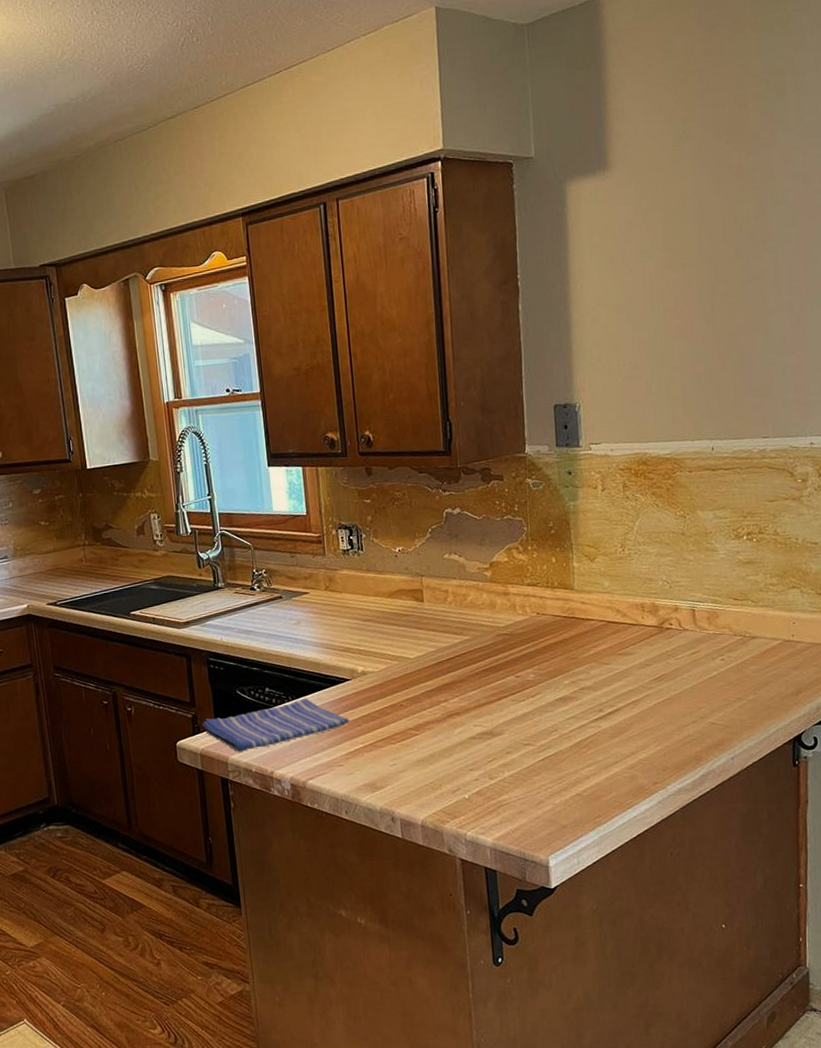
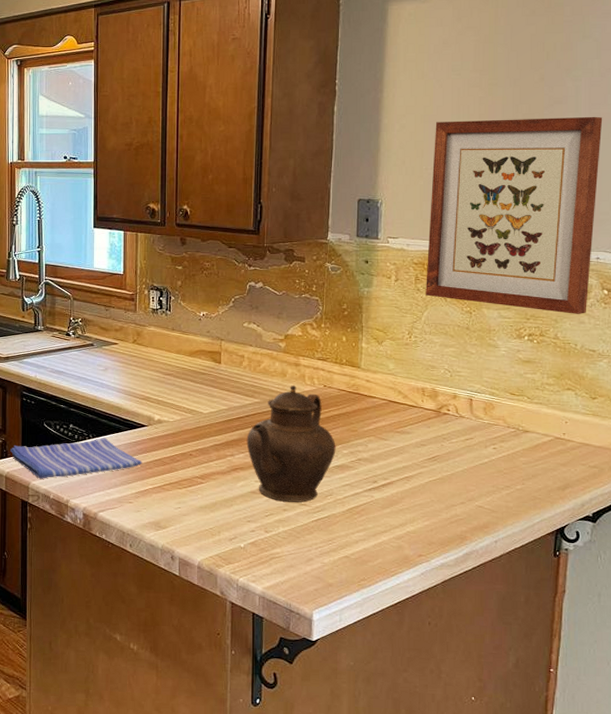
teapot: none [459,617,557,744] -> present [246,385,336,503]
wall art: none [628,289,805,507] -> present [426,116,603,314]

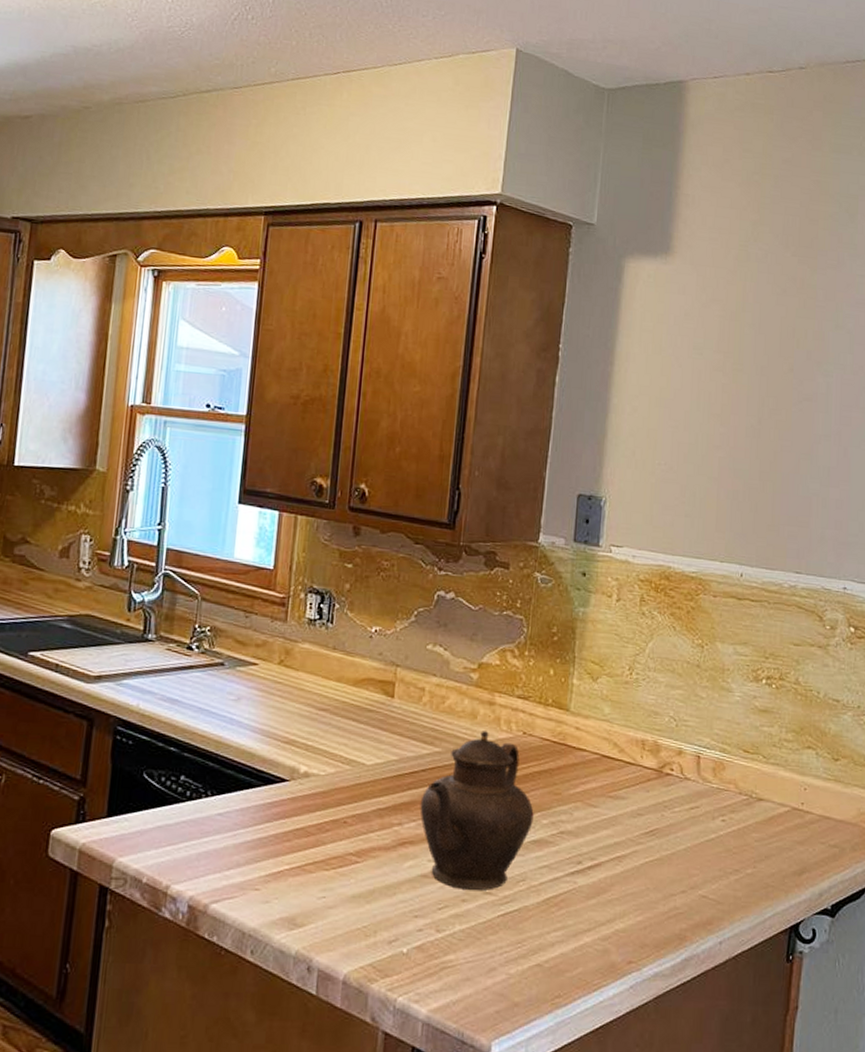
dish towel: present [10,438,142,479] -> none [90,796,278,854]
wall art: present [426,116,603,314] -> none [651,408,854,655]

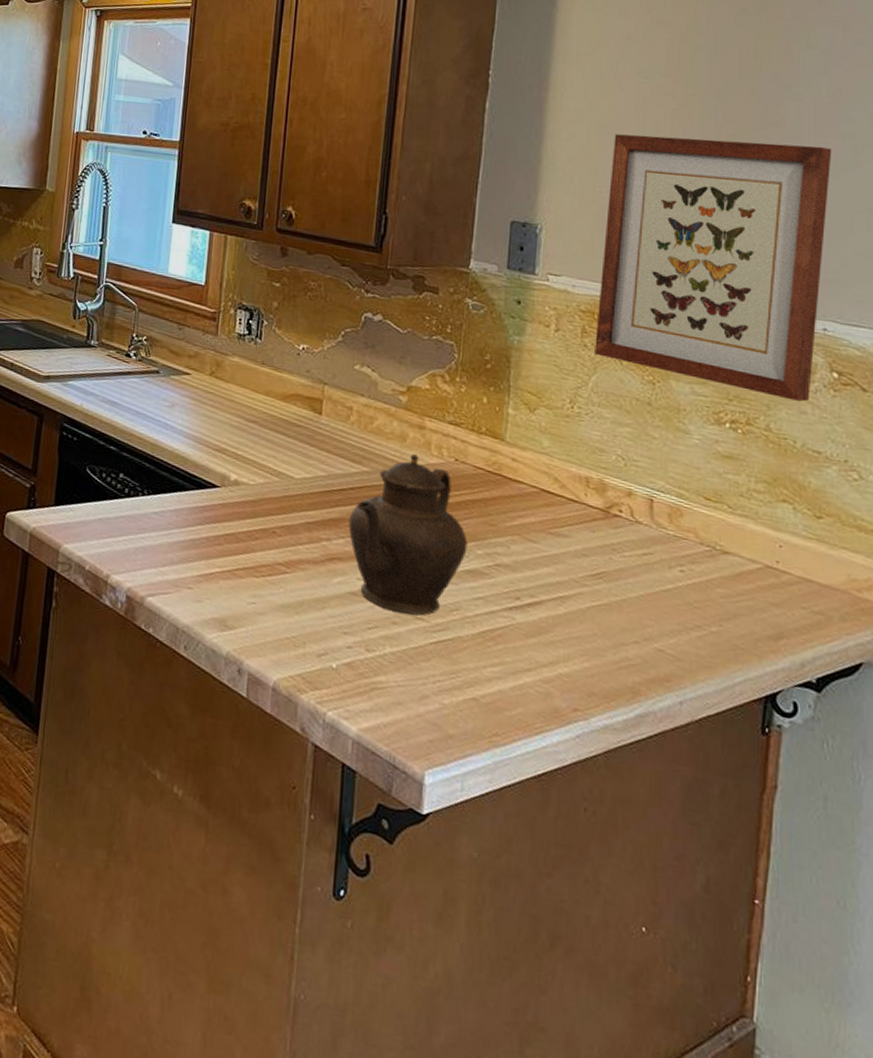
wall art: none [651,408,854,655] -> present [595,134,832,402]

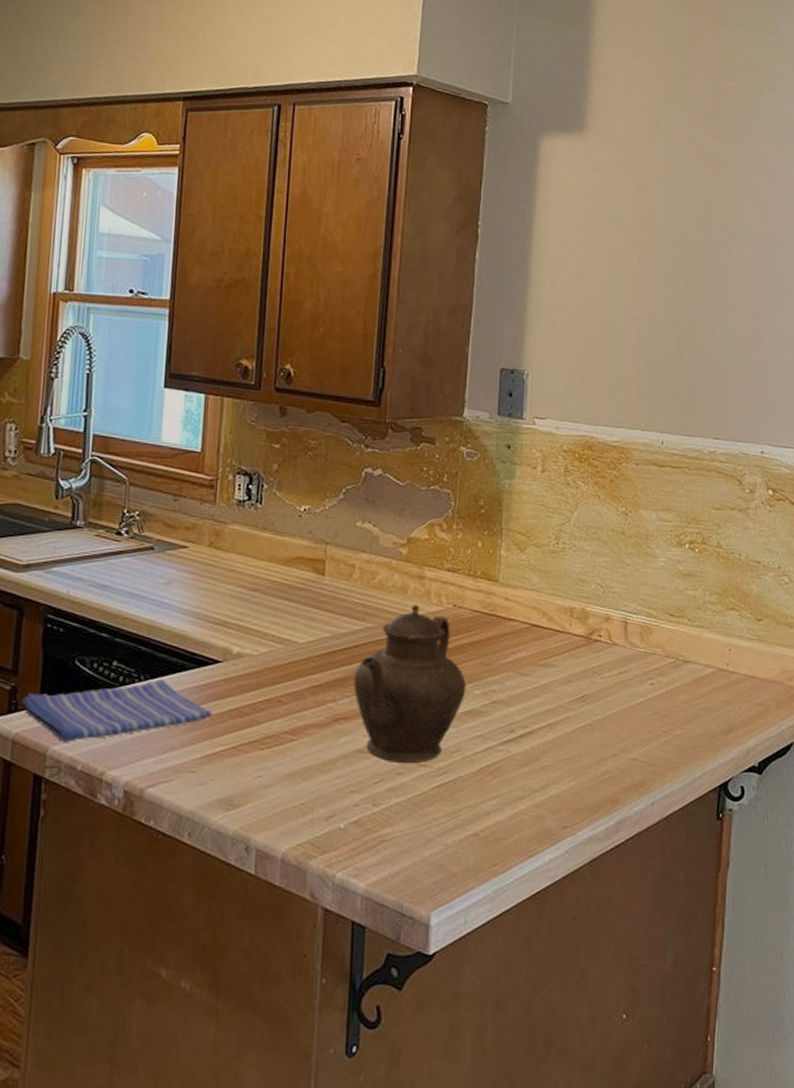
dish towel: none [40,493,210,544] -> present [22,680,213,742]
wall art: present [595,134,832,402] -> none [576,281,767,518]

